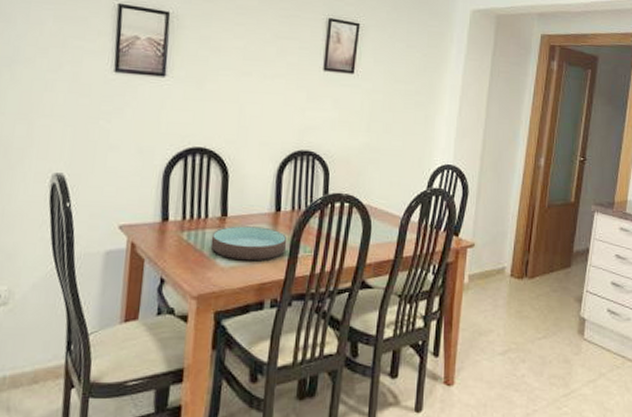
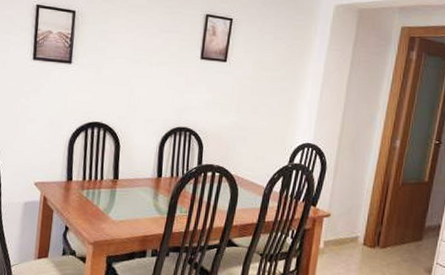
bowl: present [210,226,288,261] -> none [105,187,167,218]

